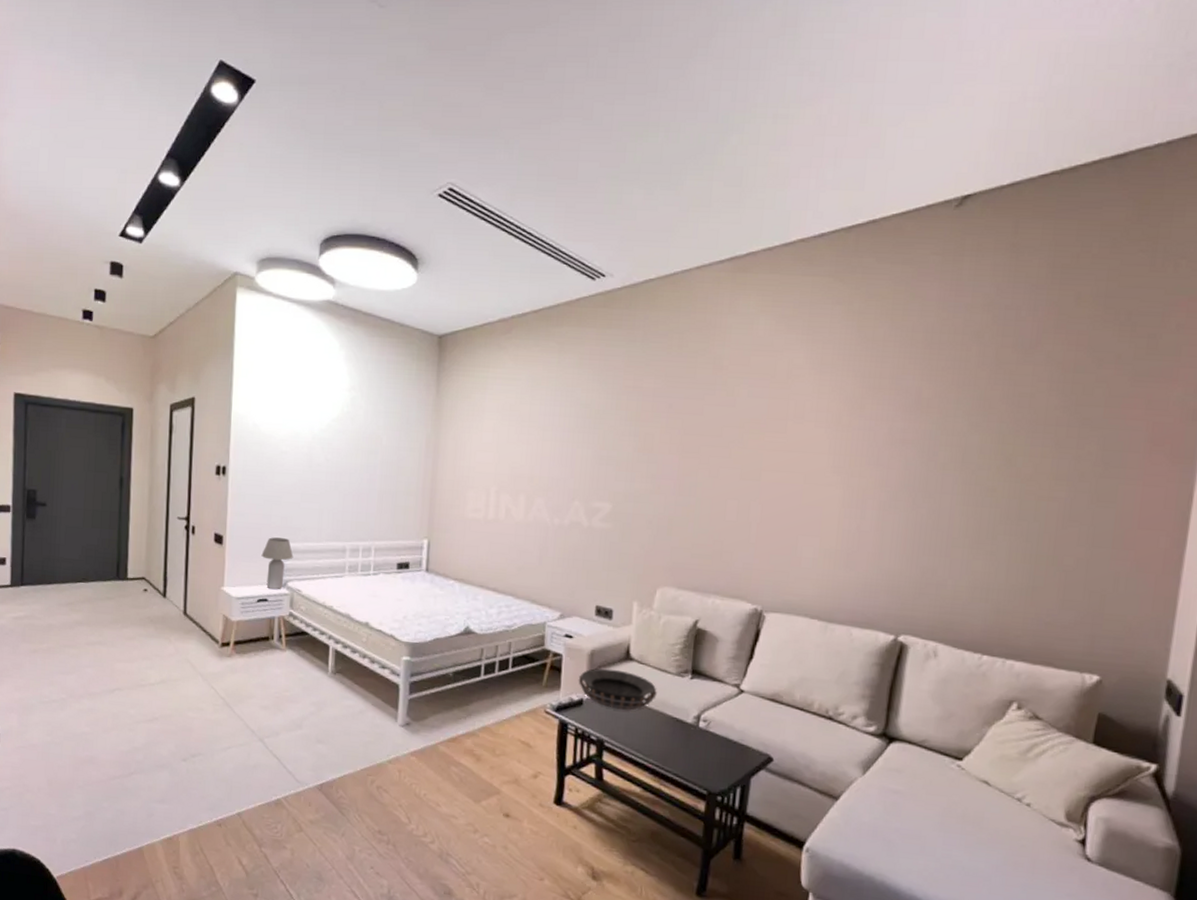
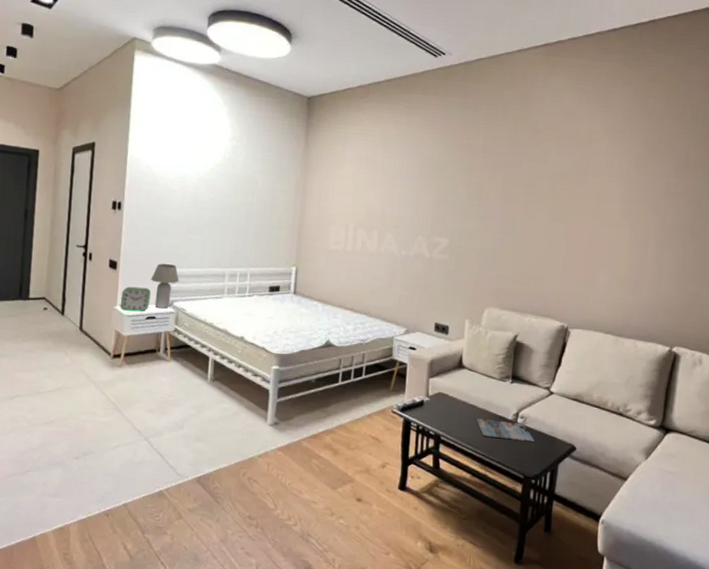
alarm clock: none [227,564,262,594] -> present [120,286,151,312]
decorative bowl: present [578,668,658,711] -> none [420,375,485,410]
magazine: none [647,721,722,752] -> present [475,418,536,443]

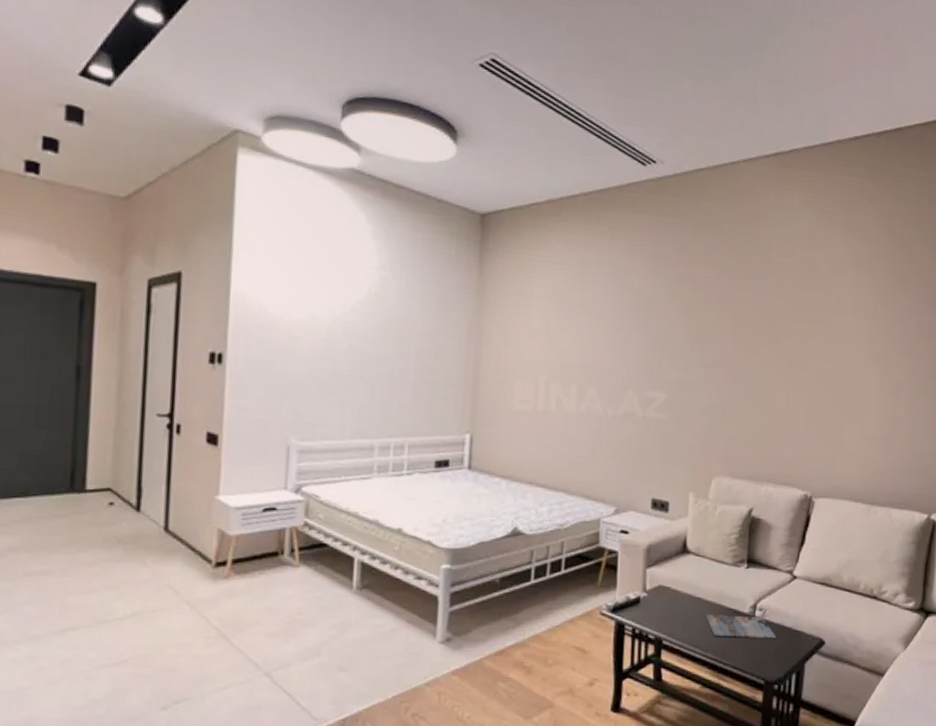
alarm clock: present [120,286,151,312] -> none [224,468,269,502]
table lamp: present [151,263,179,309] -> none [268,435,310,497]

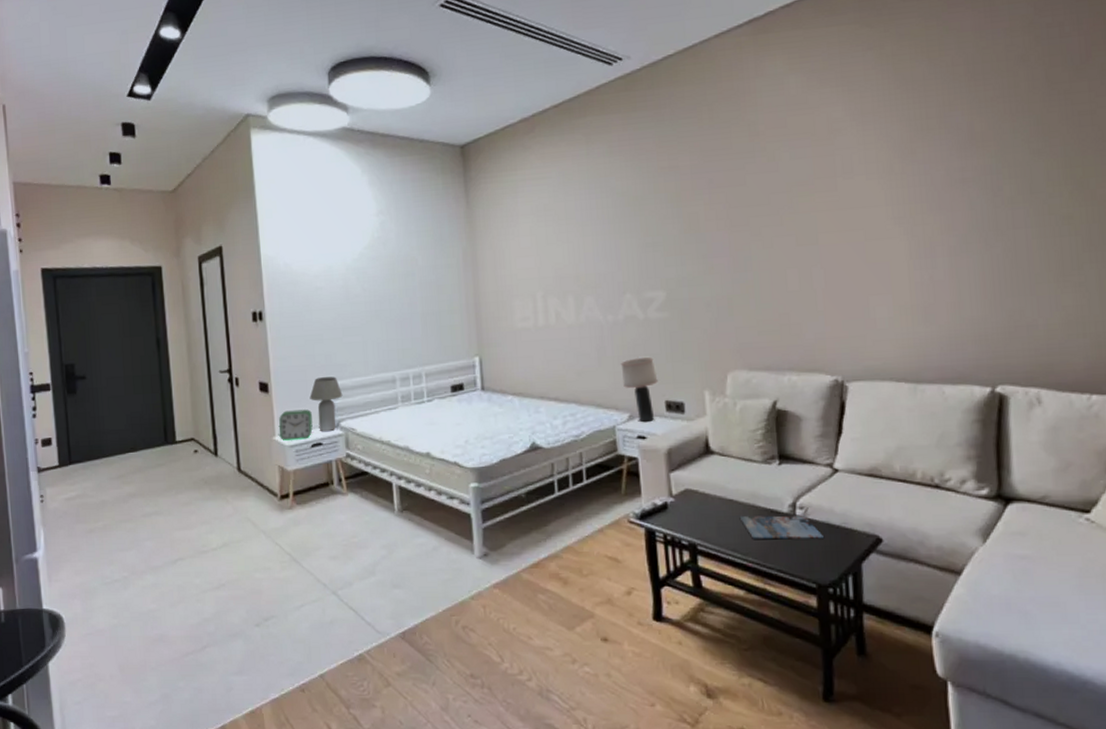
alarm clock: none [224,468,269,502] -> present [279,409,313,441]
table lamp: none [268,435,310,497] -> present [309,377,343,432]
table lamp: none [613,454,648,518] -> present [620,357,658,423]

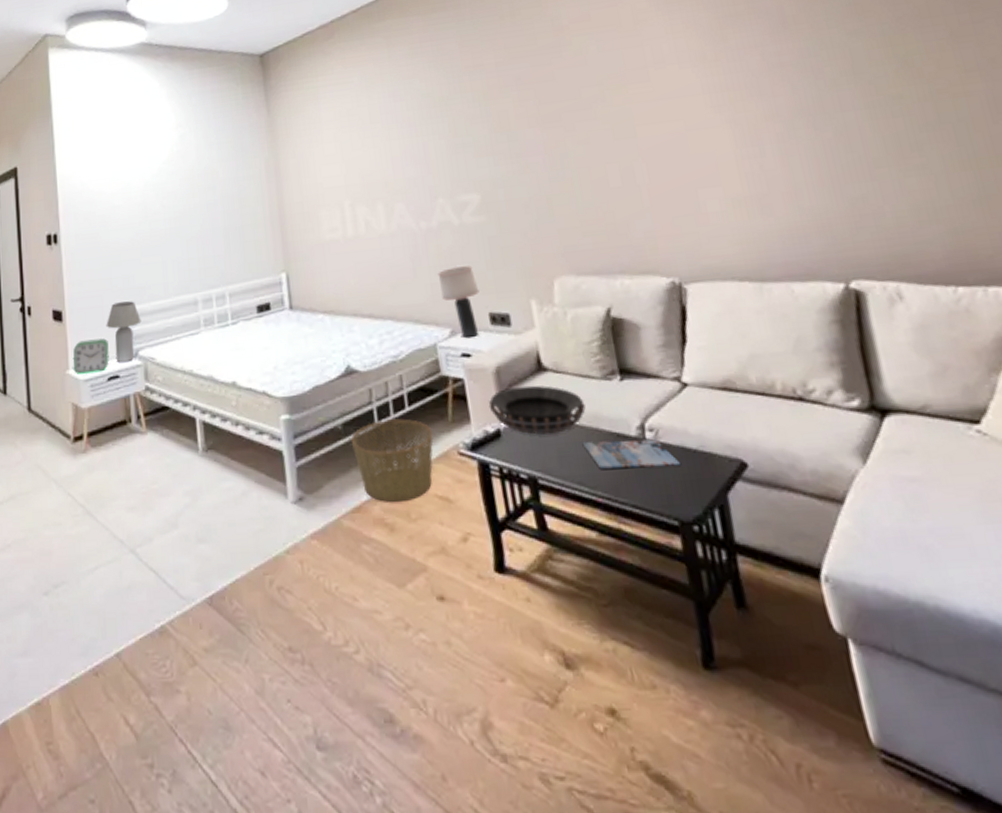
basket: none [532,490,607,560] -> present [350,418,434,502]
decorative bowl: none [658,466,746,509] -> present [488,385,587,435]

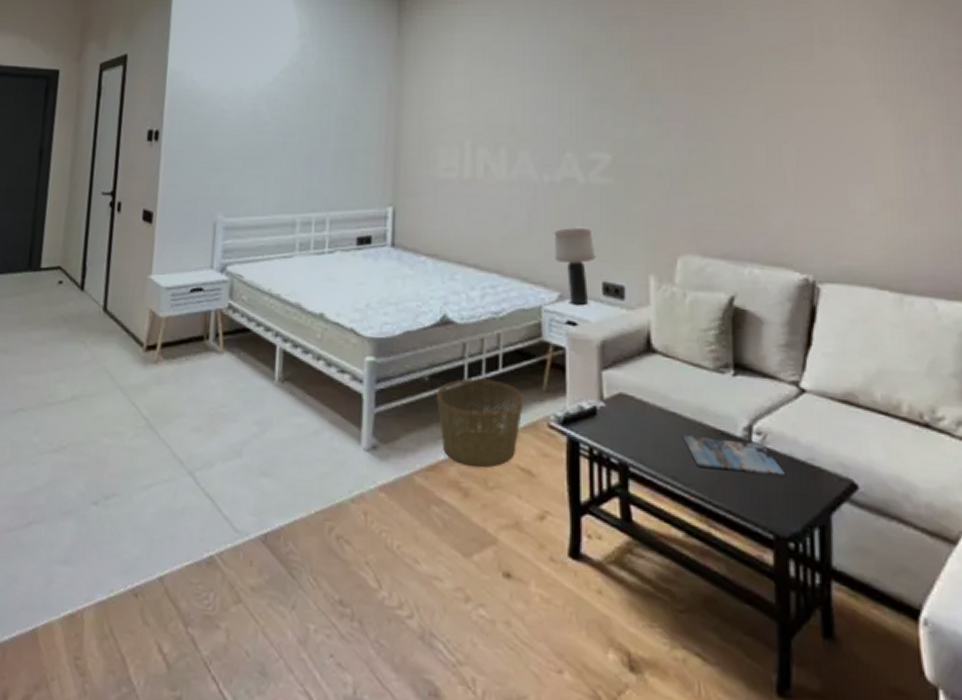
alarm clock: present [73,338,109,374] -> none [156,246,197,282]
table lamp: present [106,301,142,363] -> none [196,212,234,276]
decorative bowl: present [488,385,587,435] -> none [588,364,693,422]

